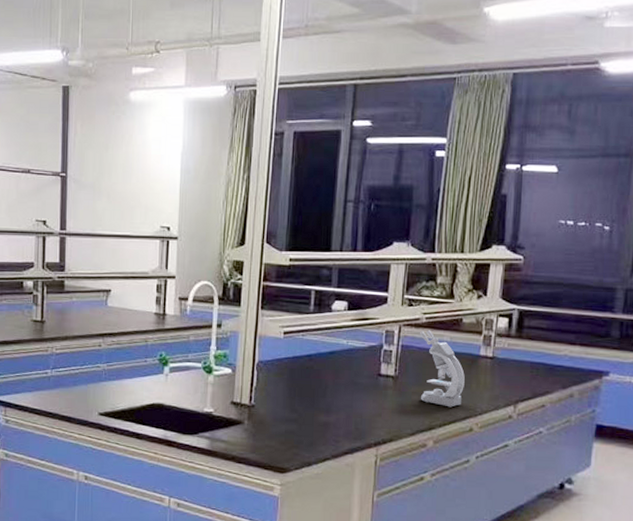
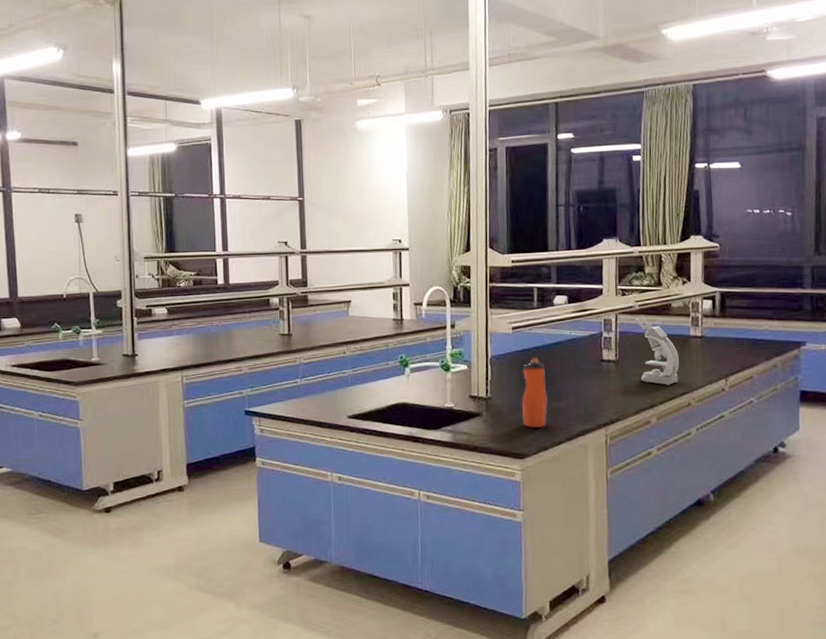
water bottle: none [286,366,316,442] -> present [522,358,548,429]

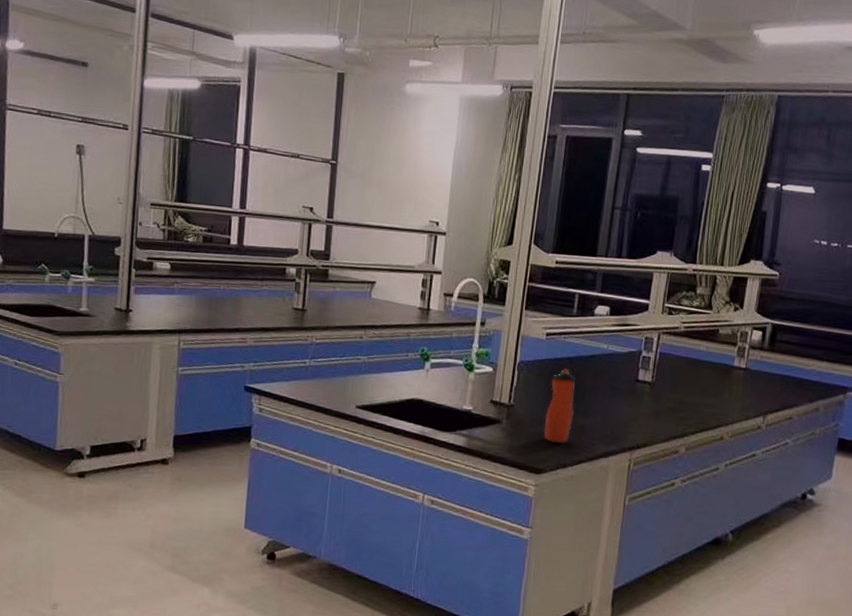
microscope: present [634,316,679,385] -> none [676,339,719,416]

